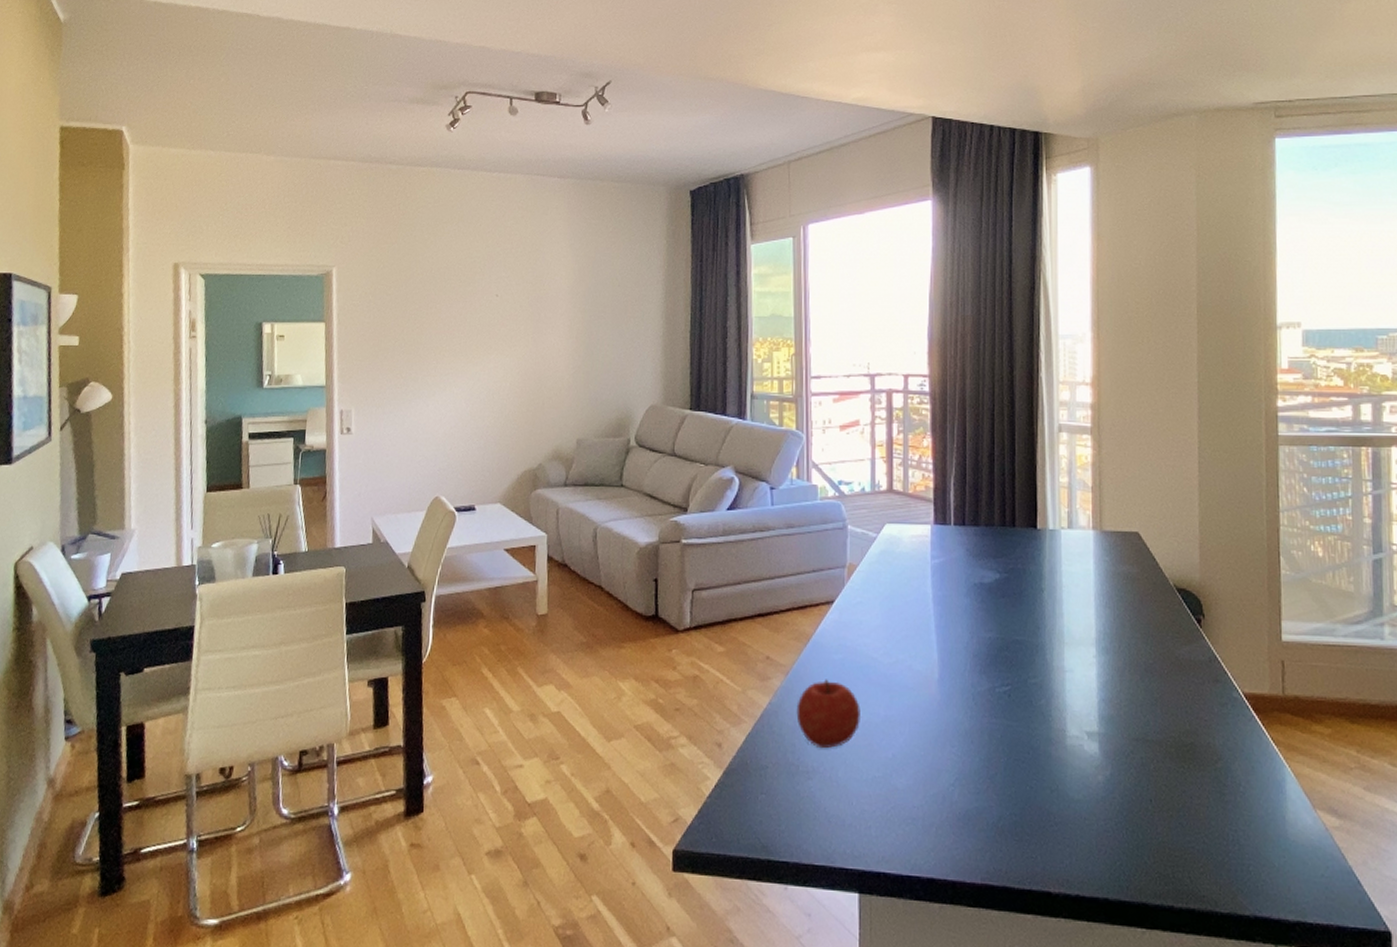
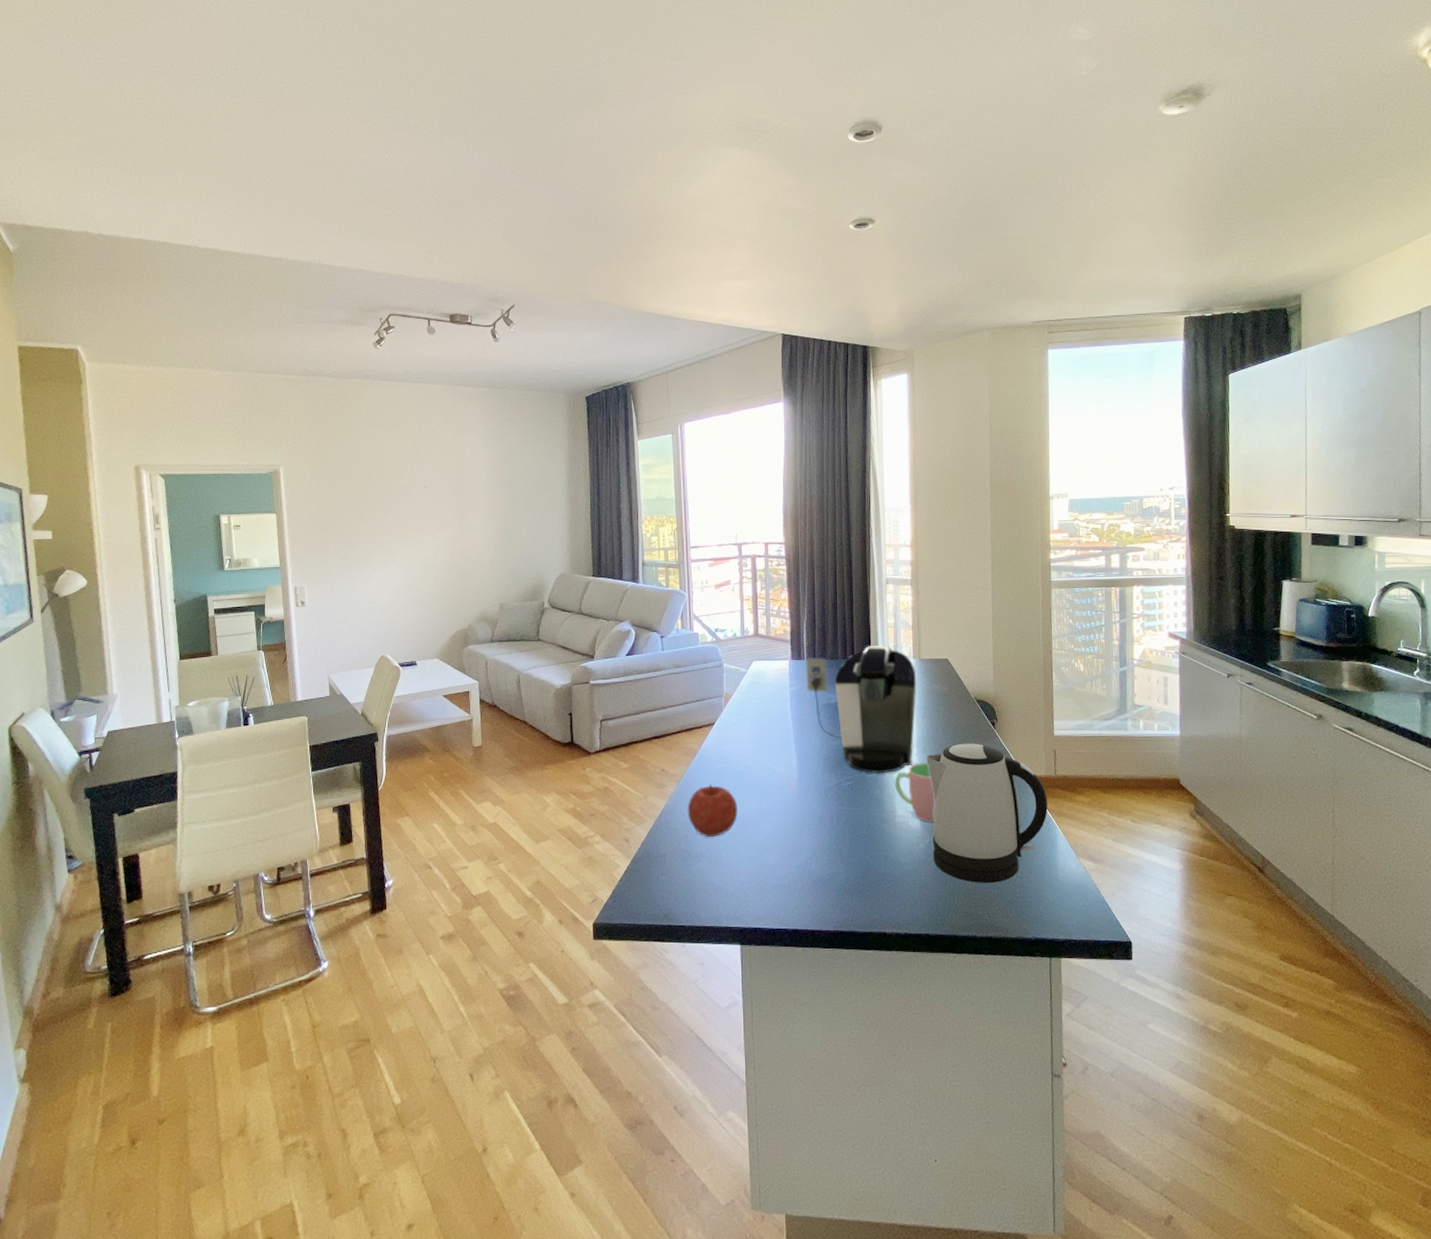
coffee maker: none [951,509,1097,679] -> present [805,645,917,774]
cup: none [1065,666,1120,748] -> present [894,761,936,822]
kettle: none [1108,644,1273,836] -> present [926,743,1048,883]

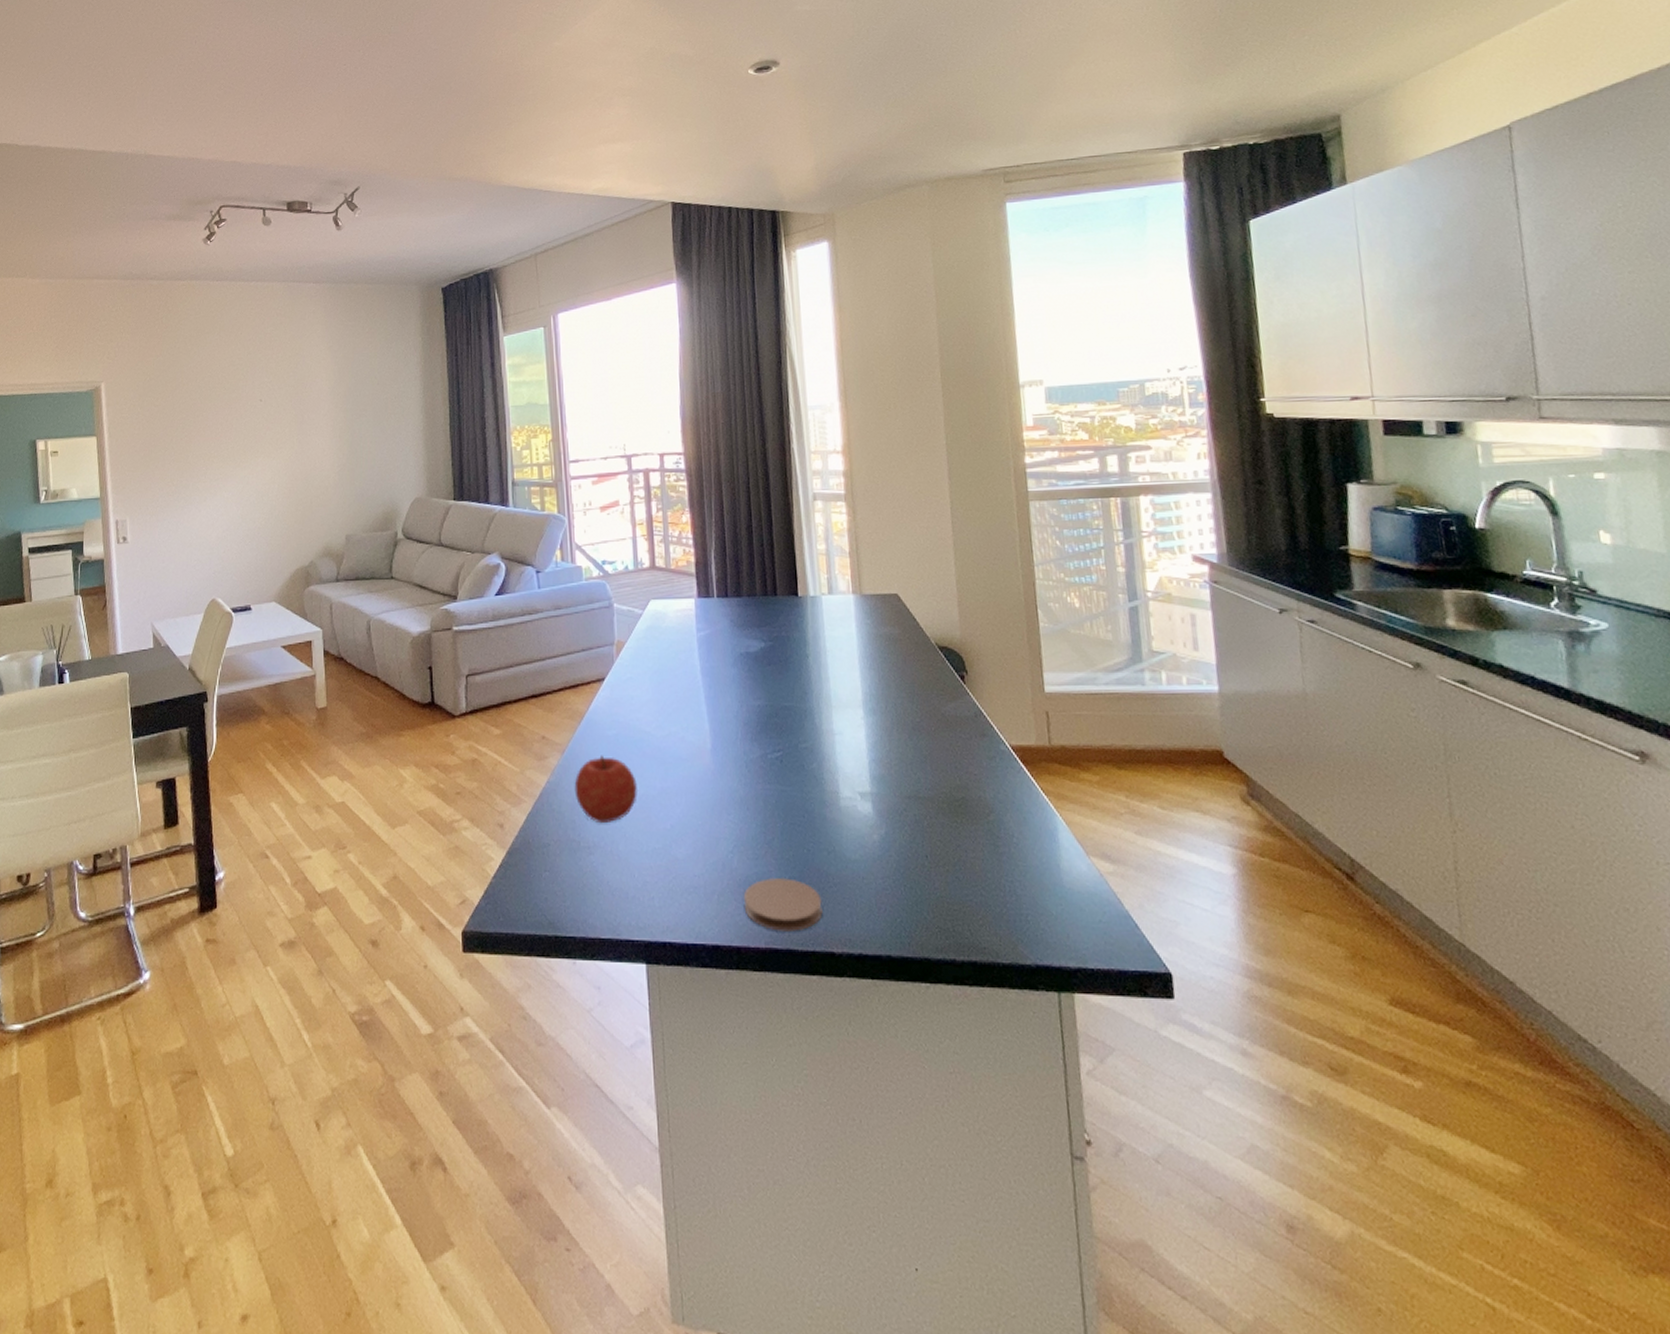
coffee maker: present [805,645,917,774] -> none [715,577,860,743]
coaster: none [818,878,879,918] -> present [743,878,823,931]
cup: present [894,761,936,822] -> none [835,727,892,806]
kettle: present [926,743,1048,883] -> none [876,702,1043,888]

